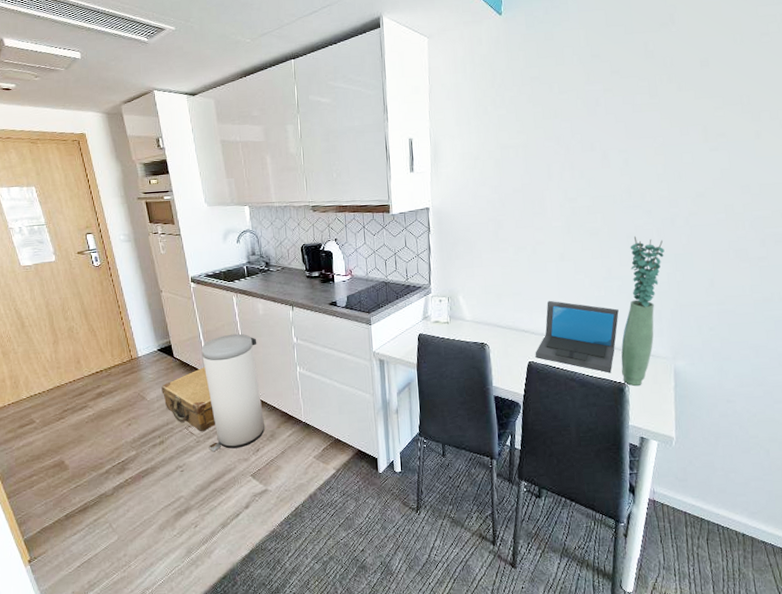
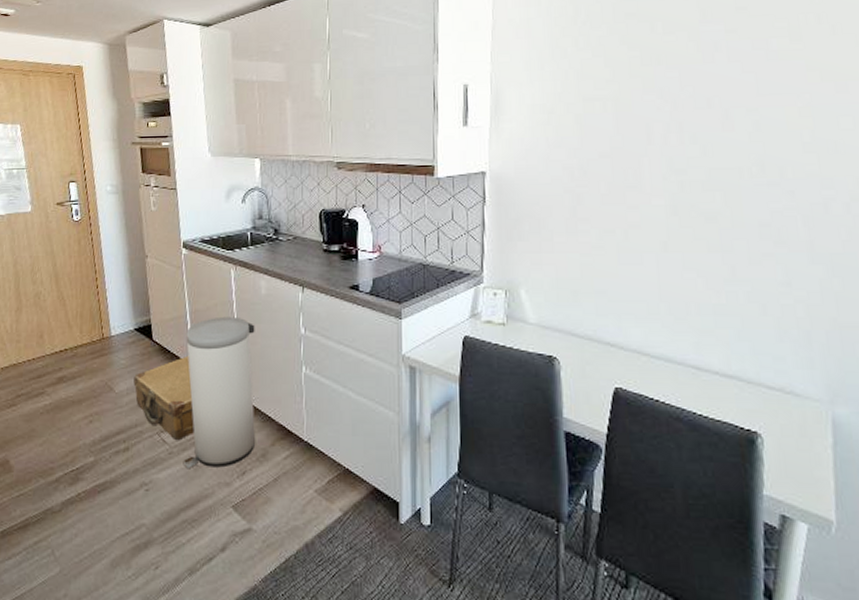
laptop: present [535,300,619,373] -> none [624,304,747,415]
vase: present [621,236,665,386] -> none [750,224,815,437]

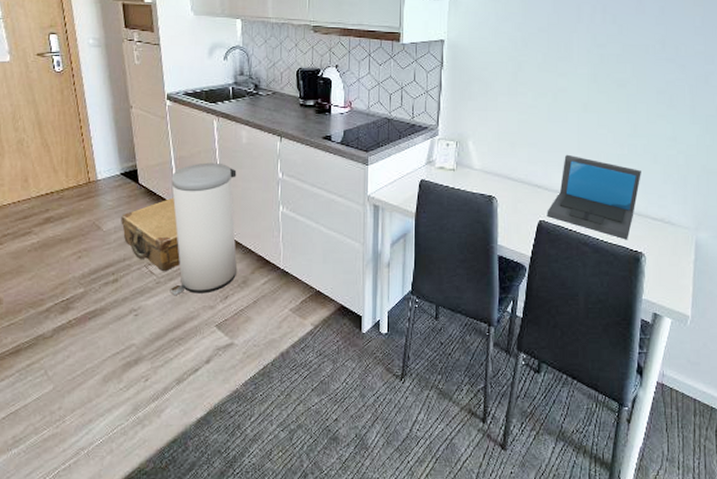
laptop: none [624,304,747,415] -> present [547,154,641,240]

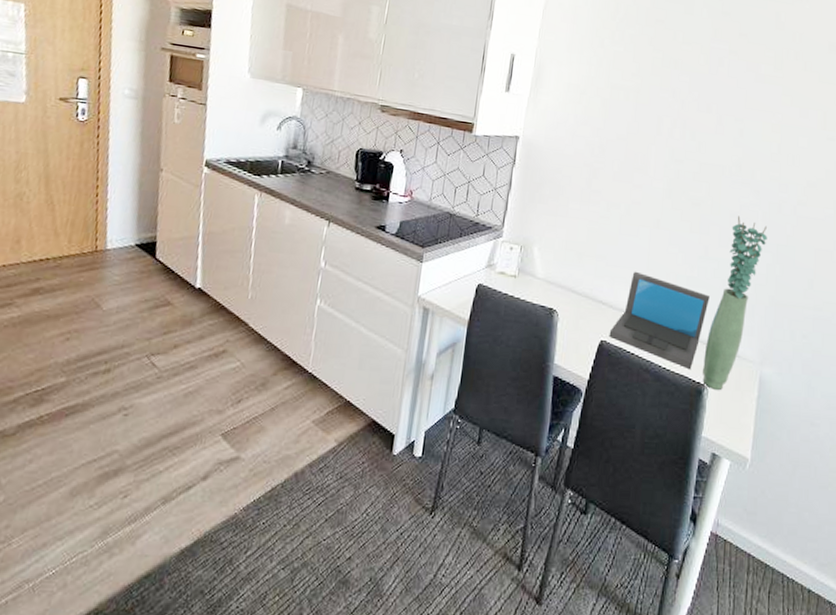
suitcase: present [121,197,180,271] -> none [126,278,196,364]
pedal bin: present [170,162,238,295] -> none [172,241,274,395]
vase: none [638,92,696,256] -> present [702,216,767,390]

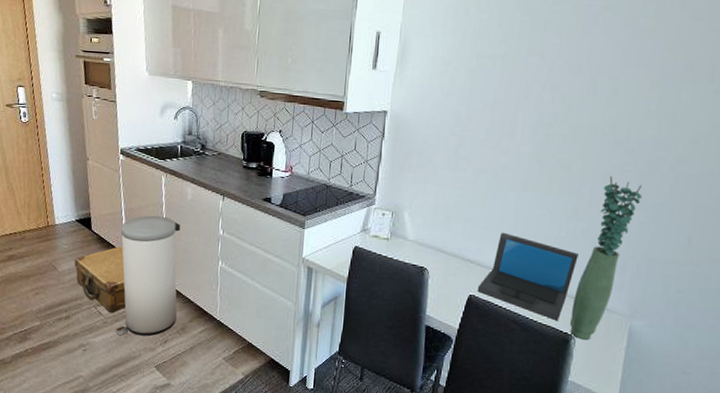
suitcase: none [126,278,196,364] -> present [74,245,126,313]
pedal bin: none [172,241,274,395] -> present [115,215,181,337]

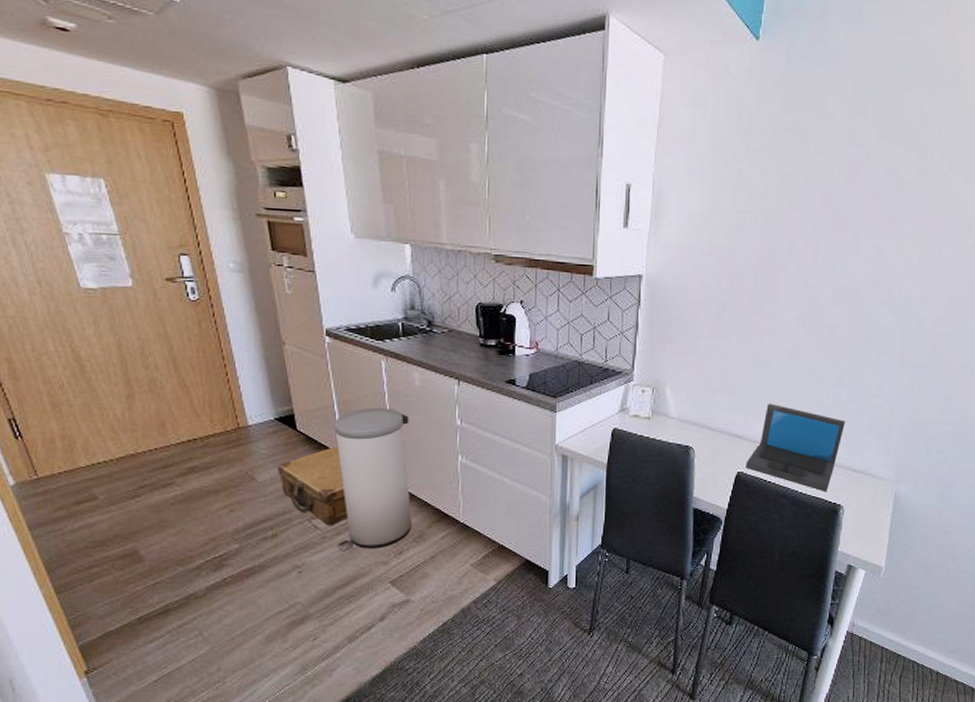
vase: present [569,176,642,340] -> none [838,338,905,508]

